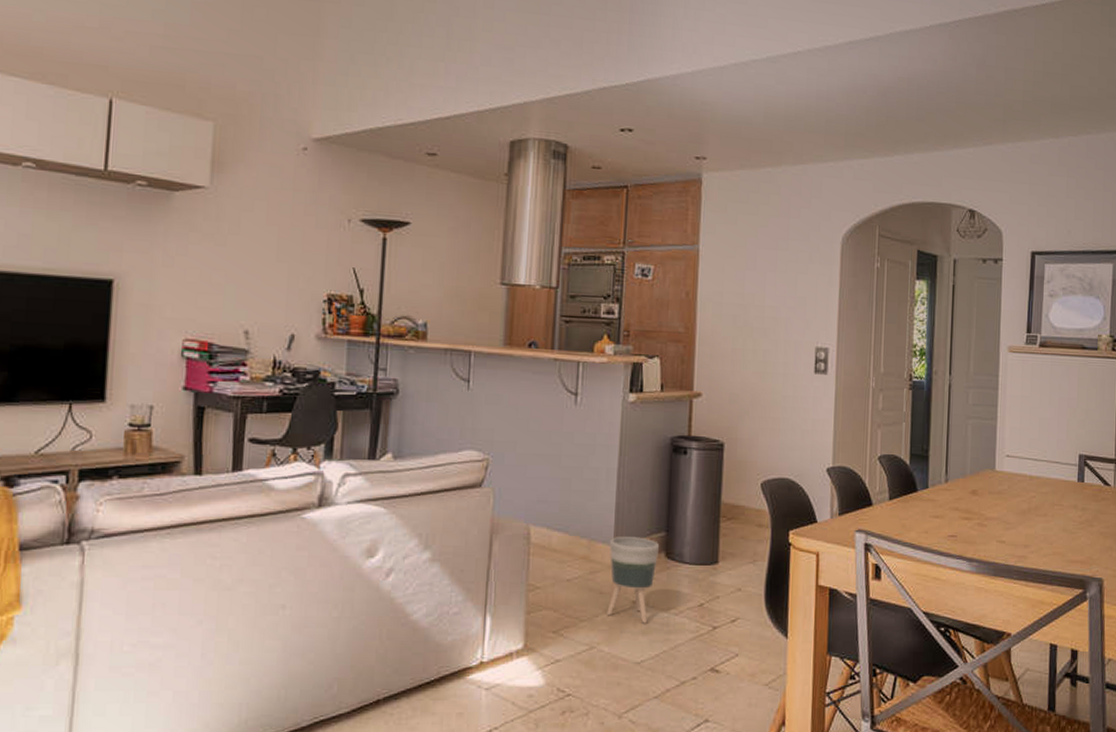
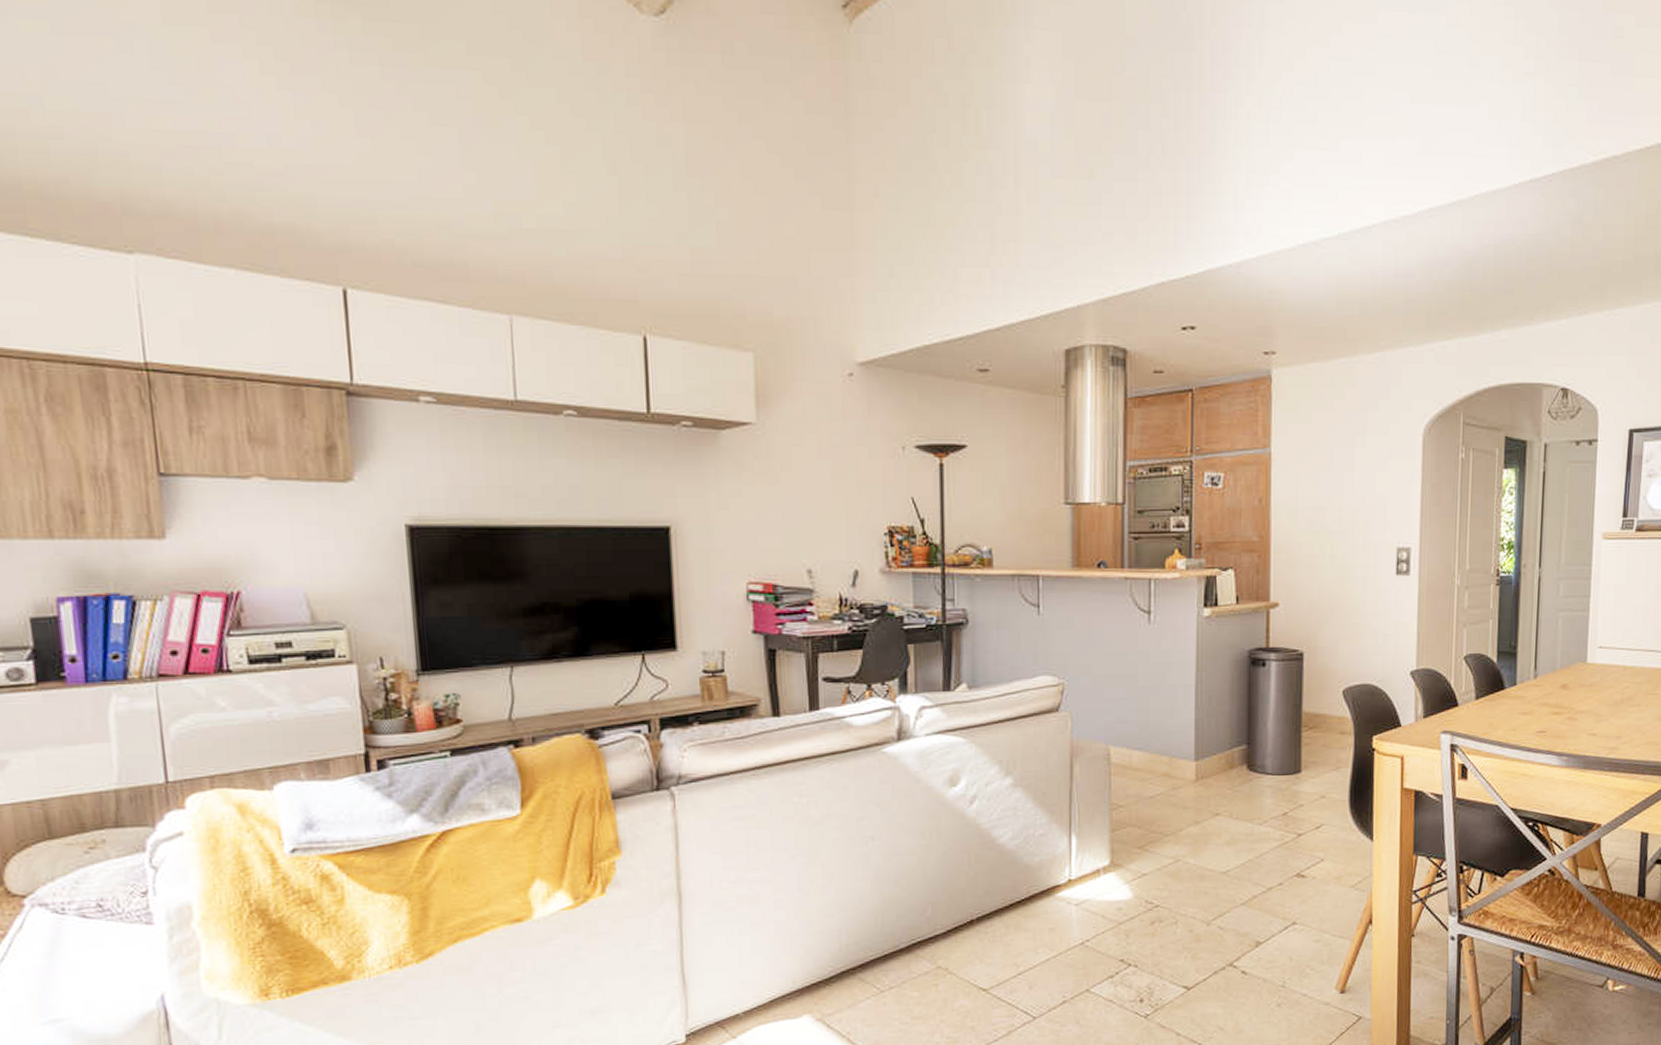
planter: present [607,537,659,623] -> none [1190,751,1240,835]

